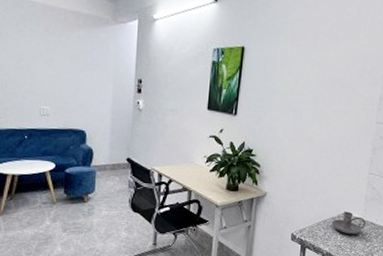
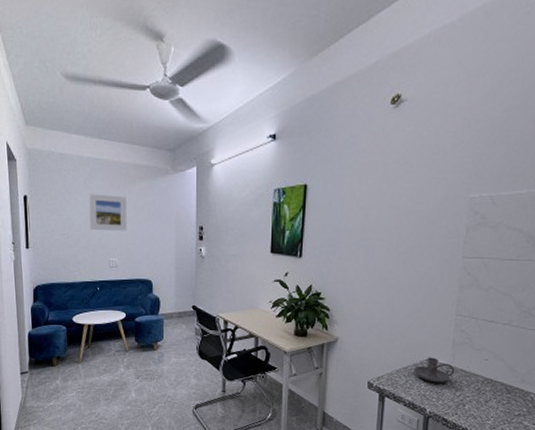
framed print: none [21,37,63,79] -> present [89,194,127,231]

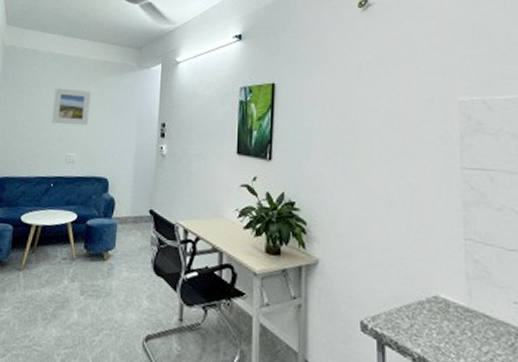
candle holder: present [413,357,455,383] -> none [419,293,476,332]

